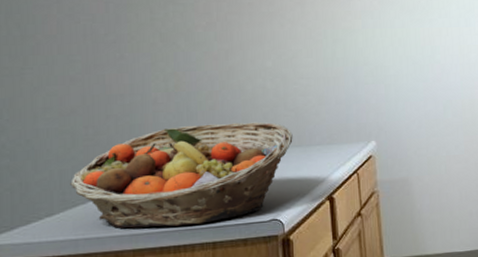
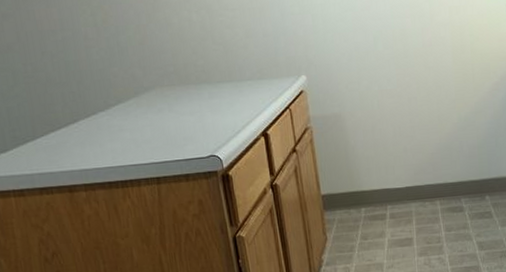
fruit basket: present [70,122,293,228] -> none [18,56,224,164]

